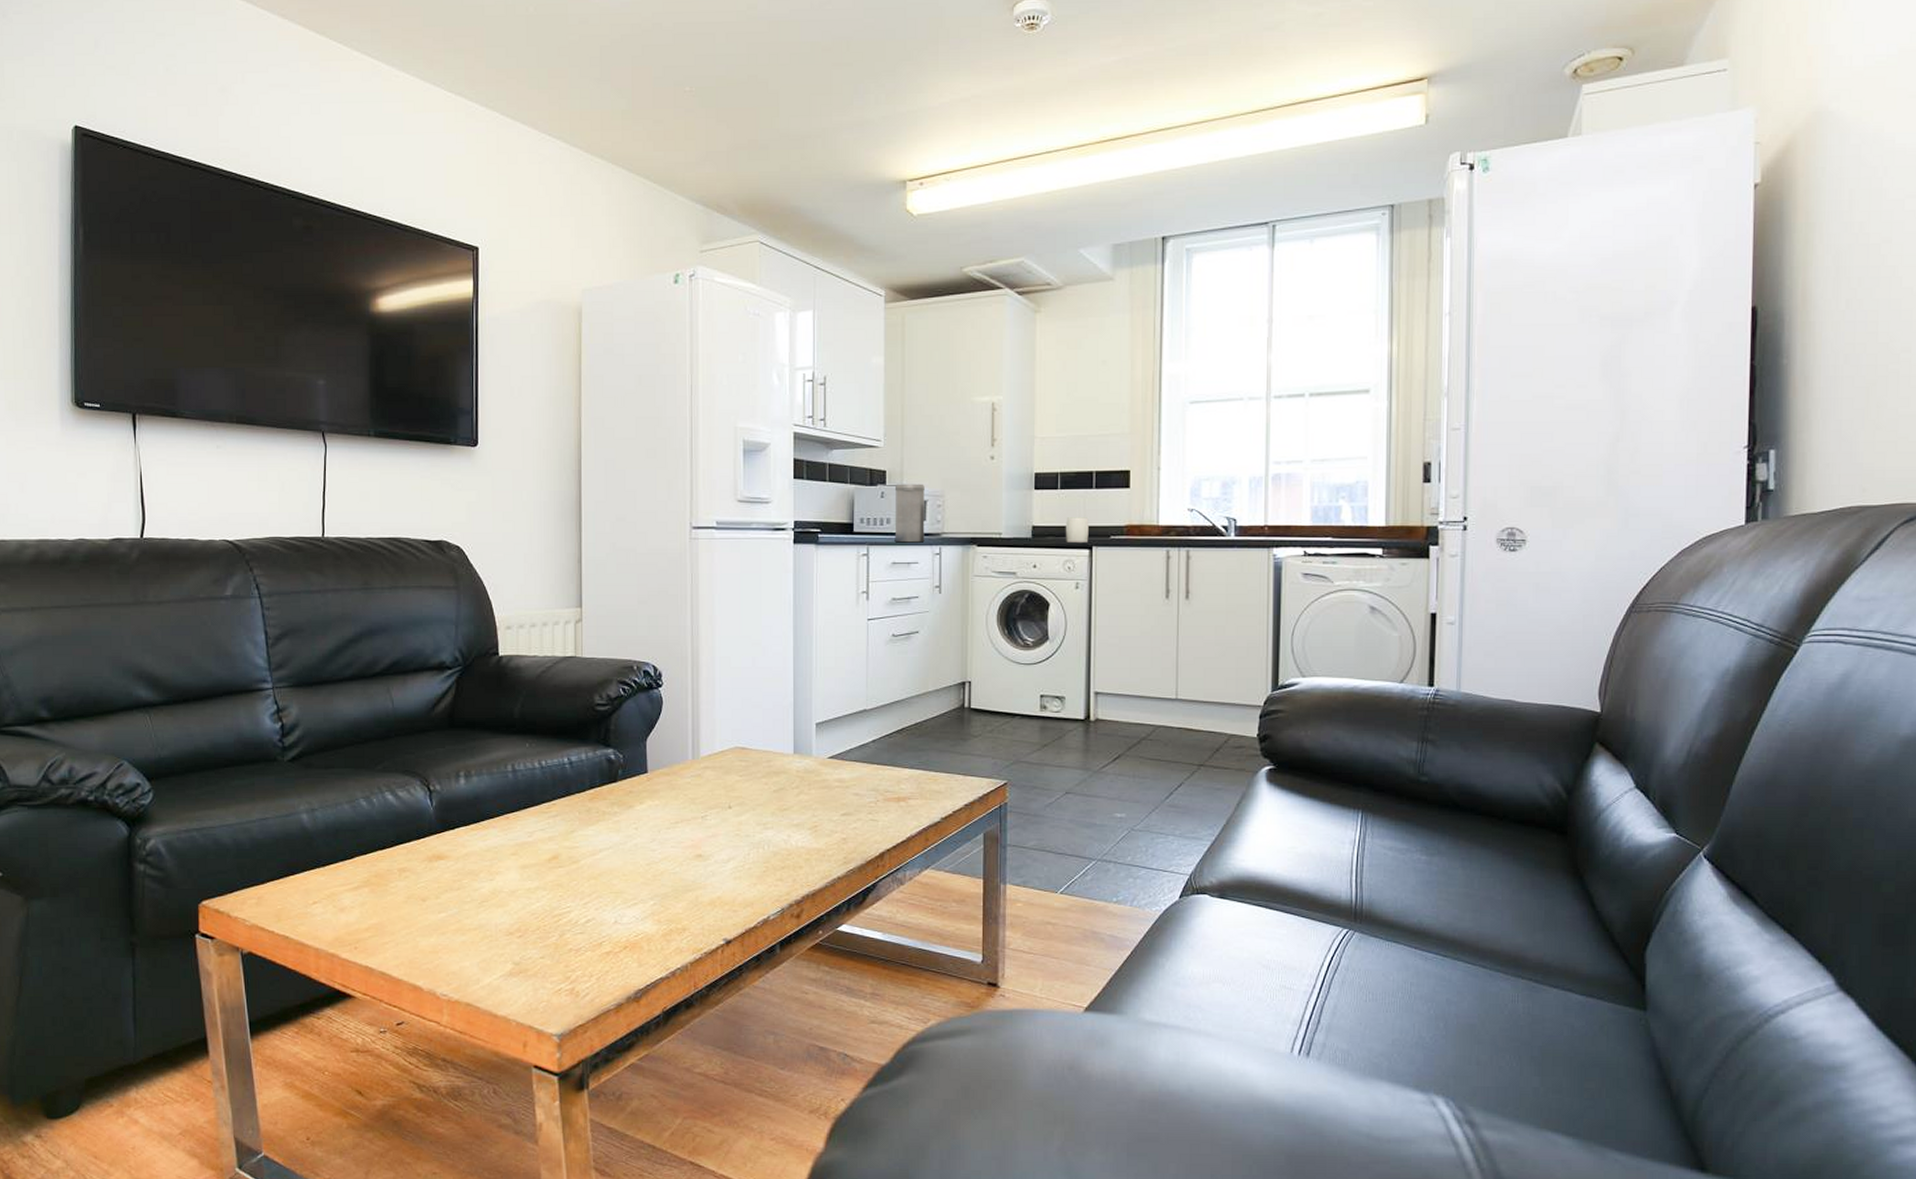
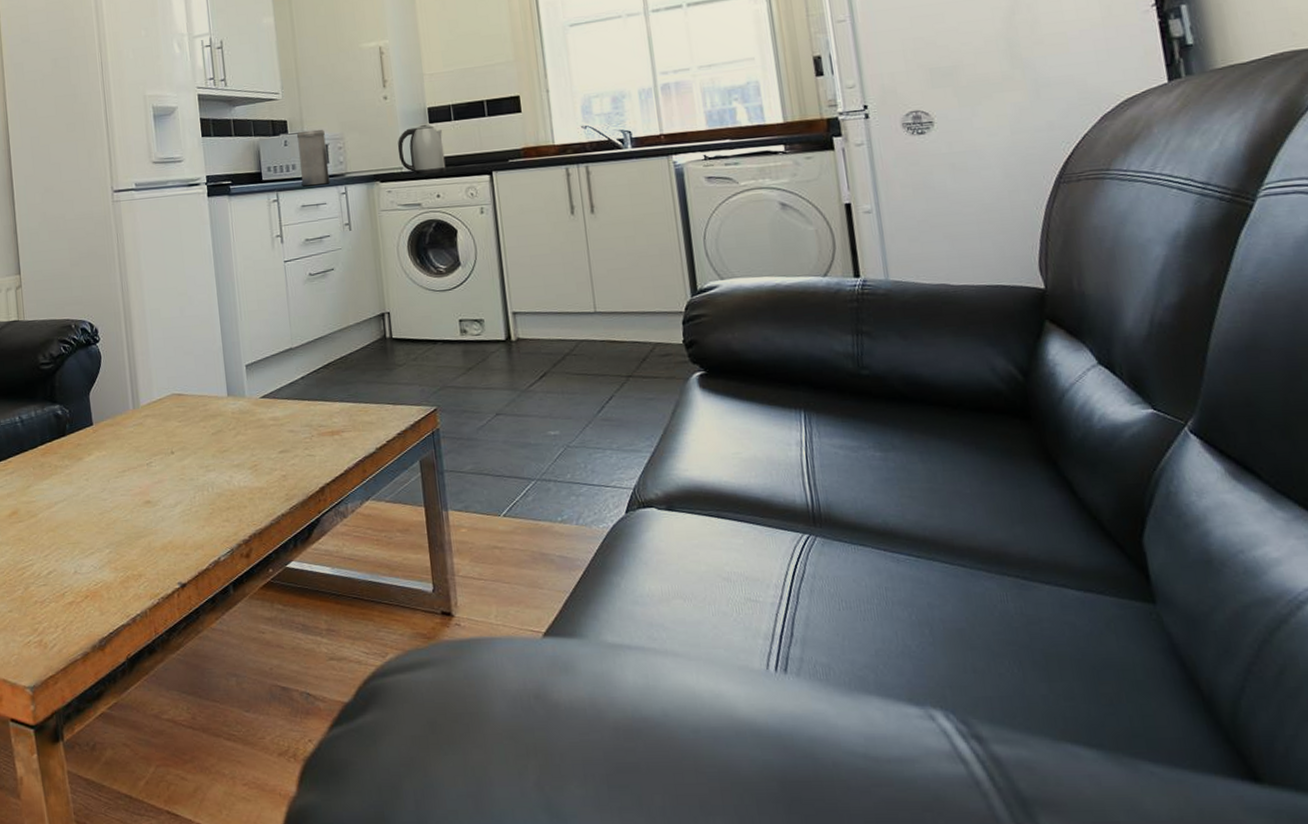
kettle: none [999,491,1046,542] -> present [397,125,447,175]
mug: present [1066,517,1089,544] -> none [463,144,488,170]

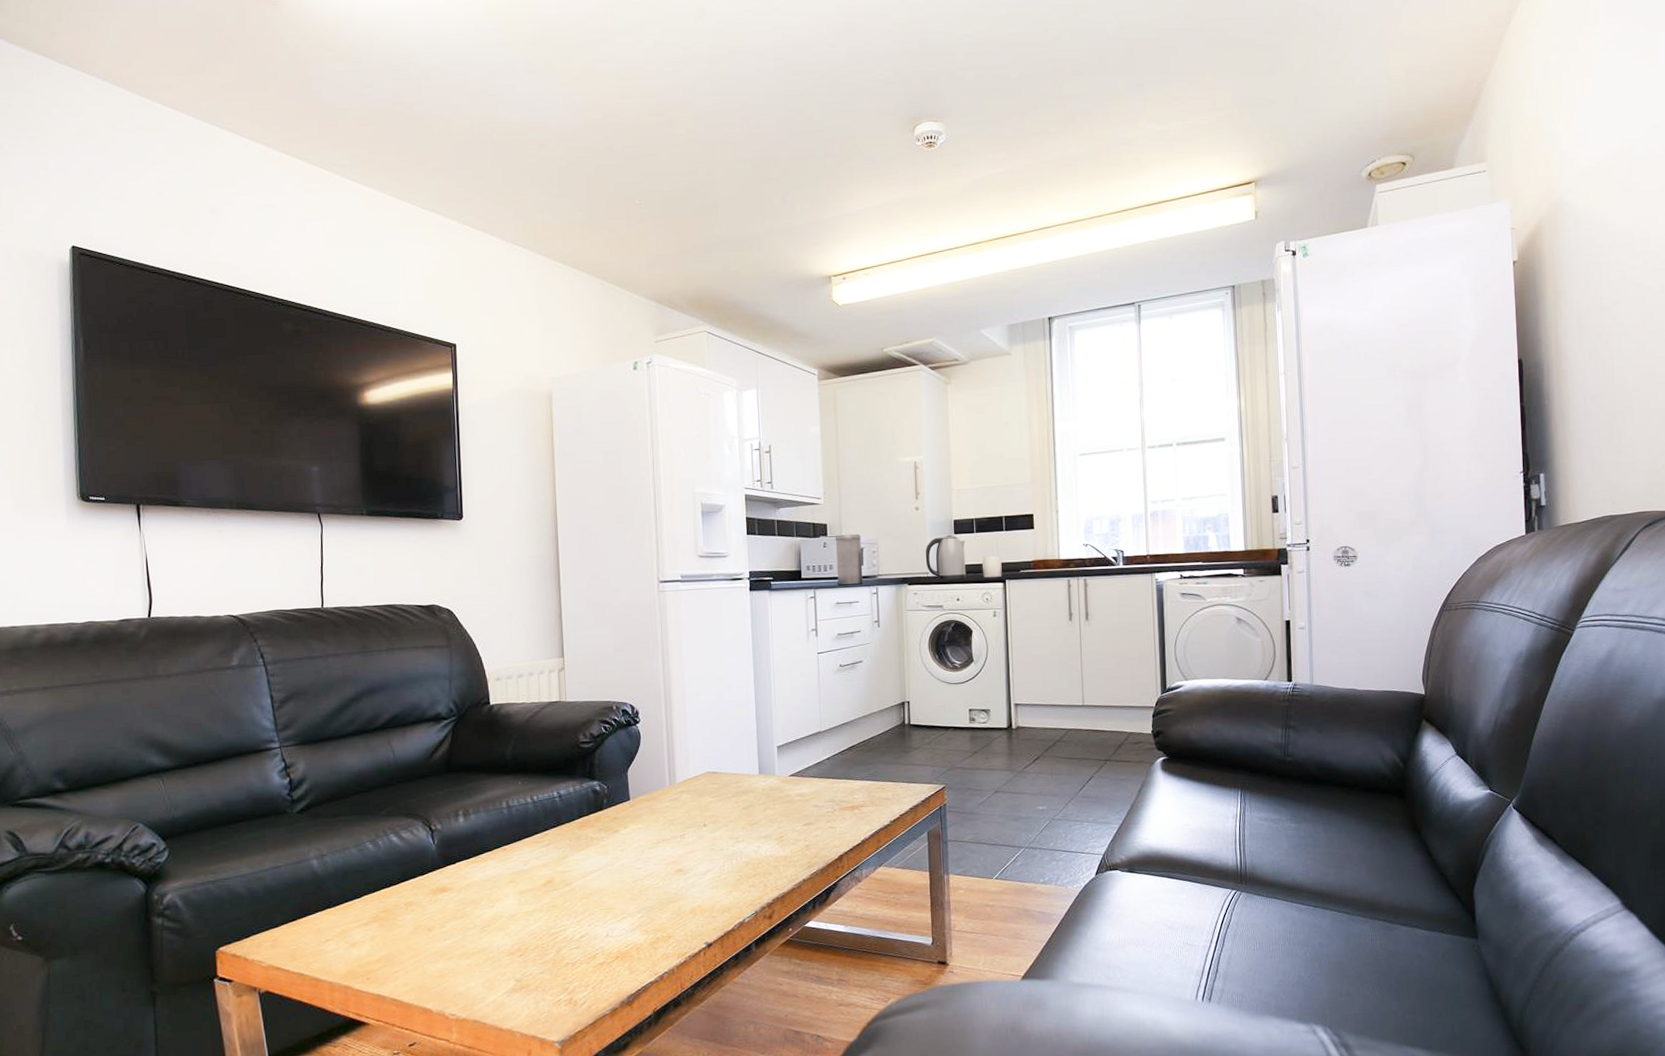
mug: none [463,144,488,170] -> present [982,555,1002,578]

